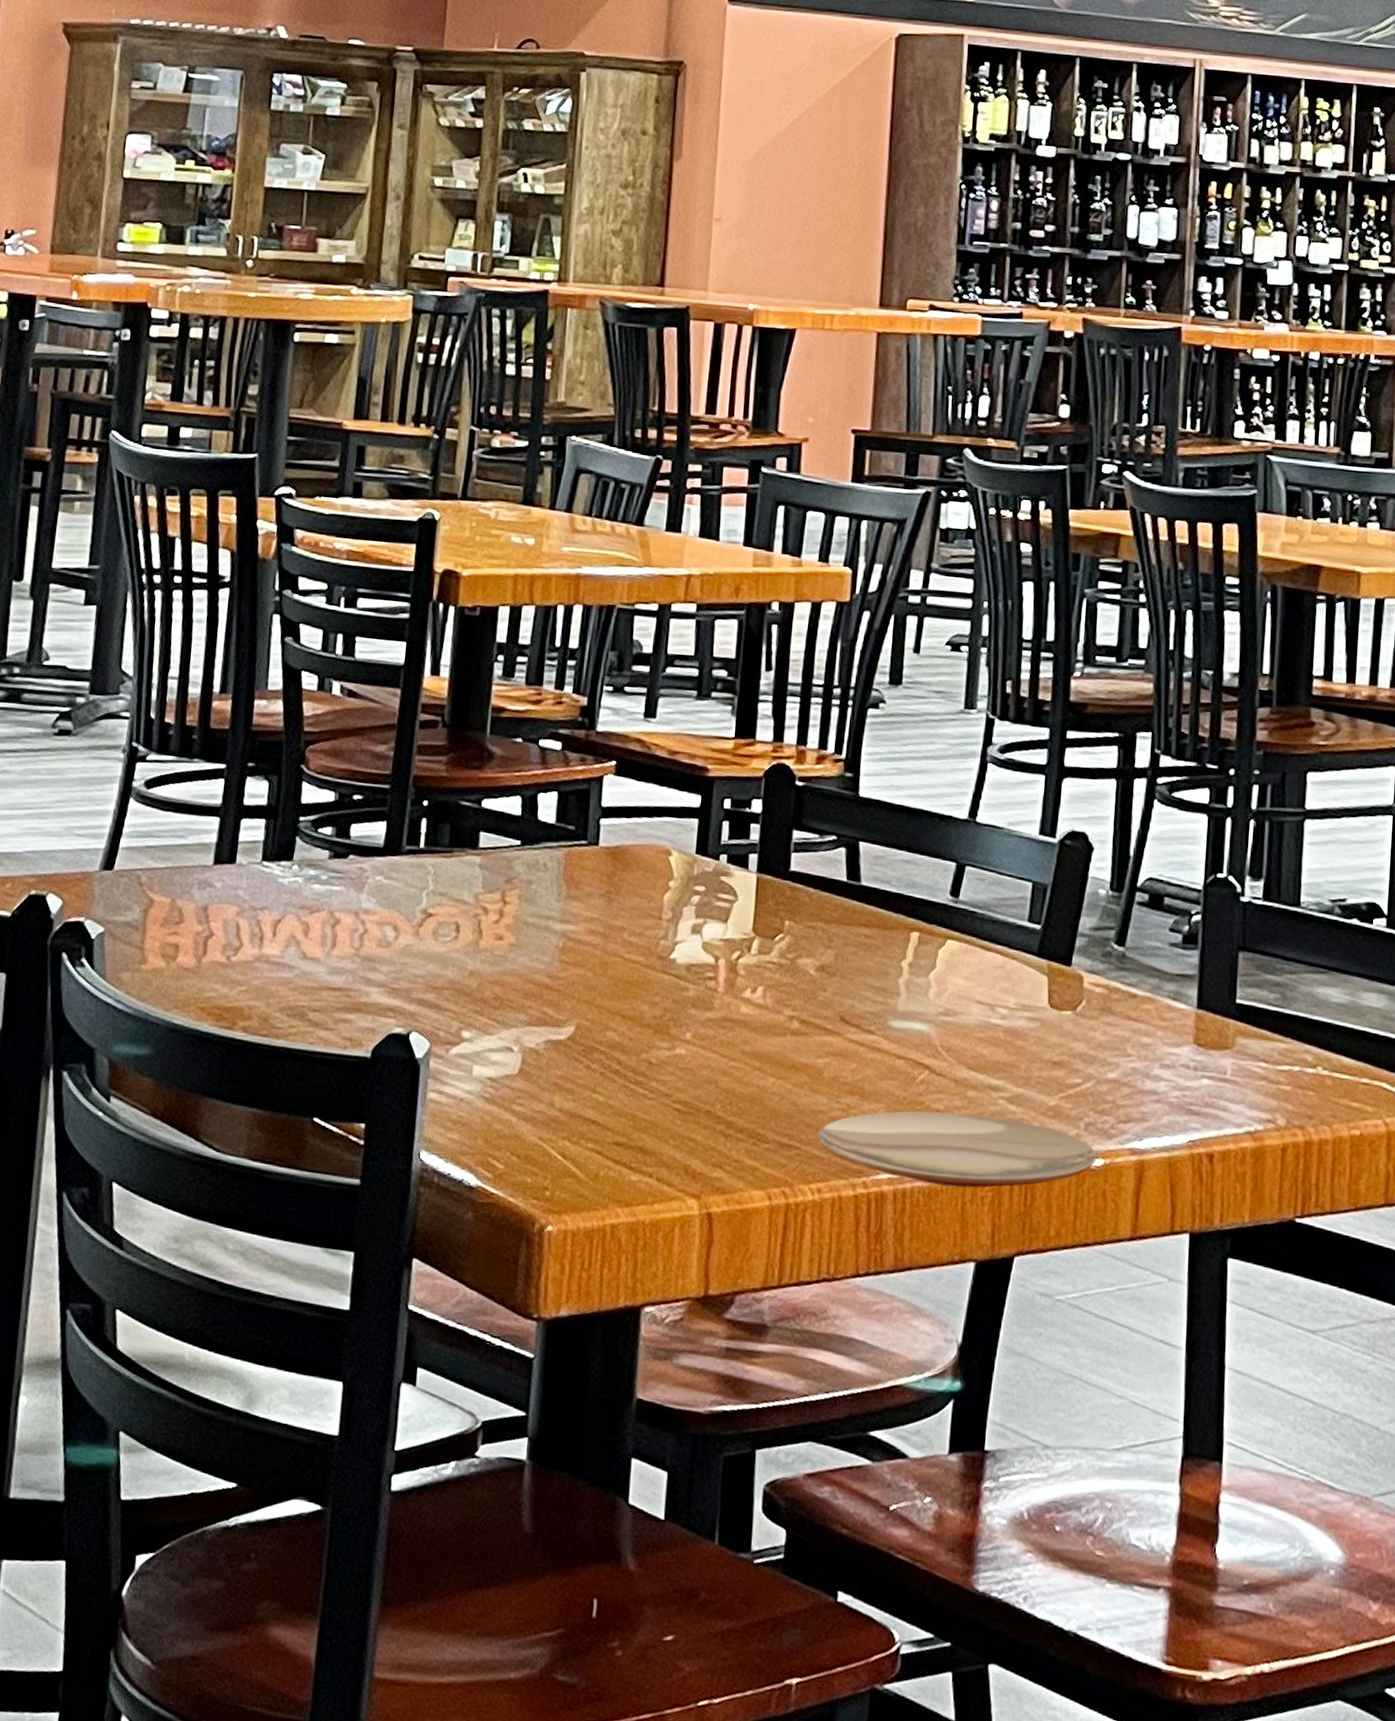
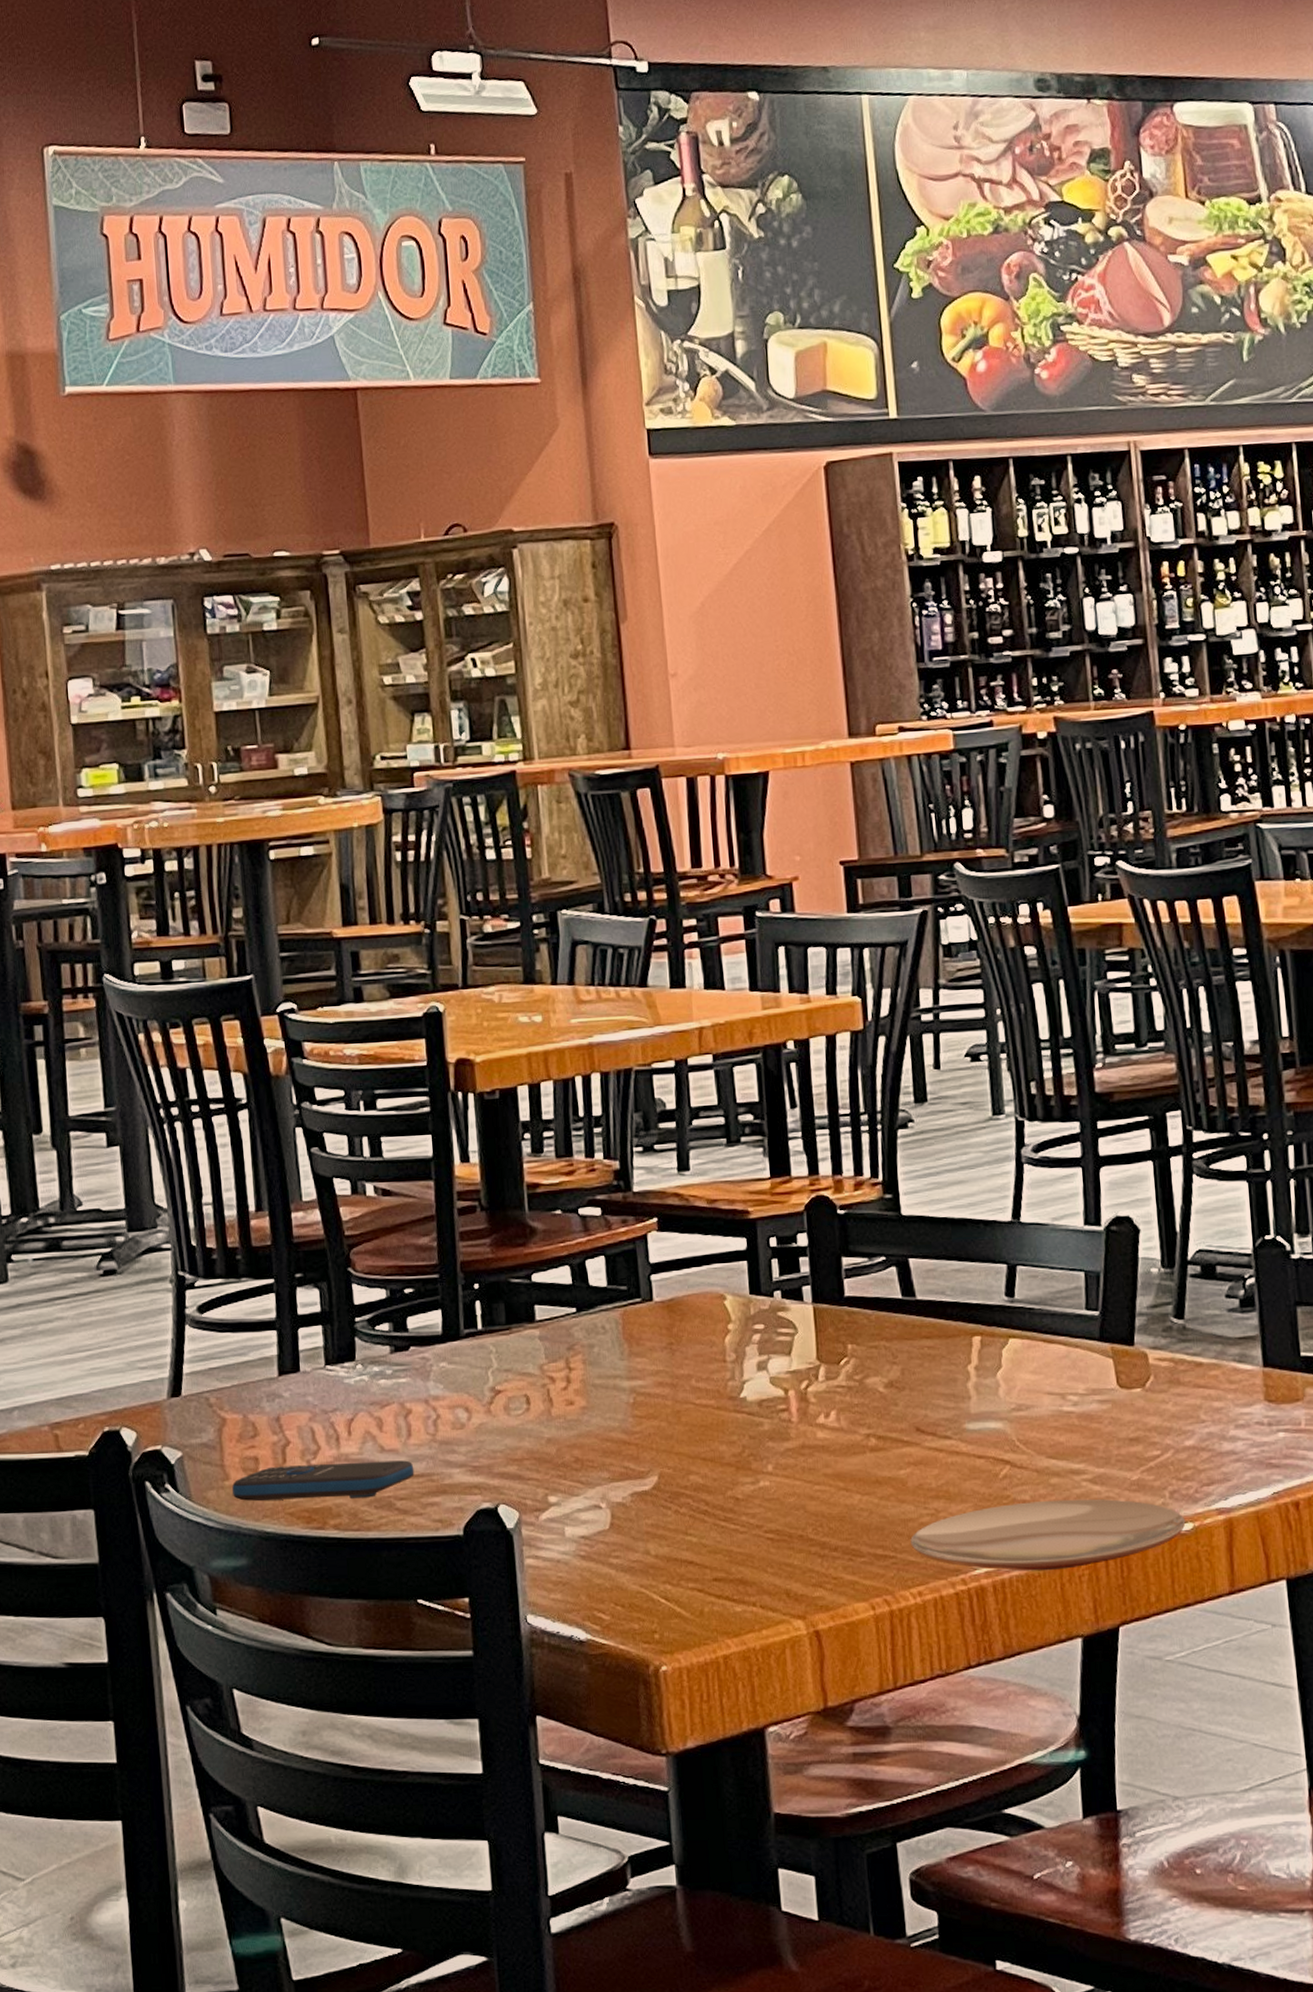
mobile phone: none [147,956,333,1005] -> present [232,1460,415,1501]

